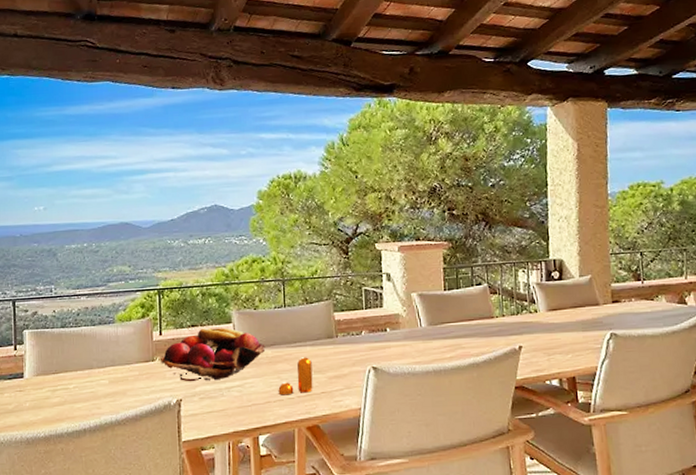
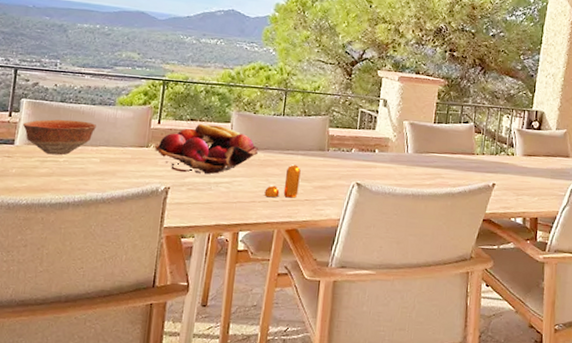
bowl: none [29,343,100,383] -> present [23,119,96,156]

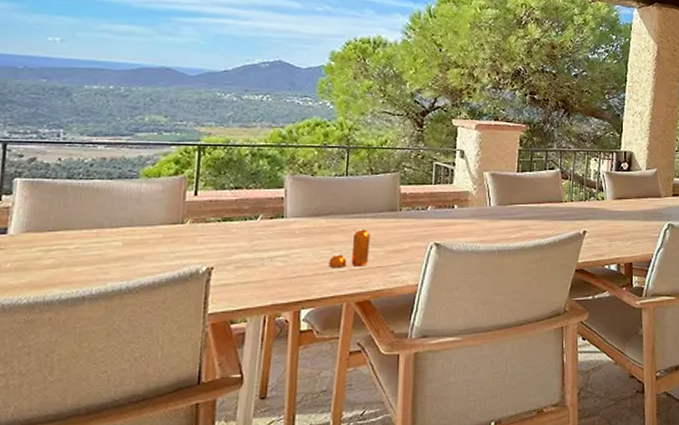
bowl: present [23,119,96,156] -> none [18,199,115,242]
fruit basket: present [155,124,259,174] -> none [192,192,320,249]

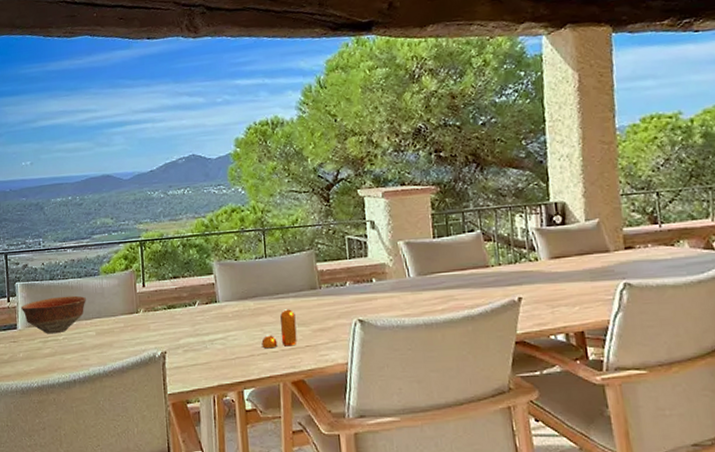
bowl: none [18,199,115,242] -> present [21,295,86,334]

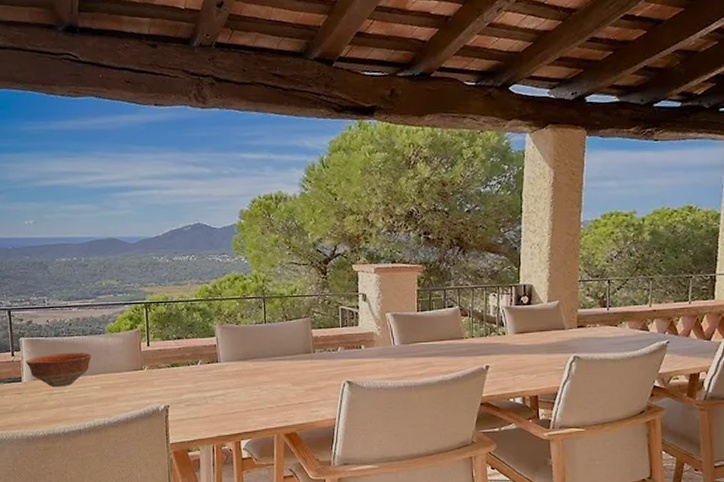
pepper shaker: present [261,309,297,349] -> none [259,370,291,405]

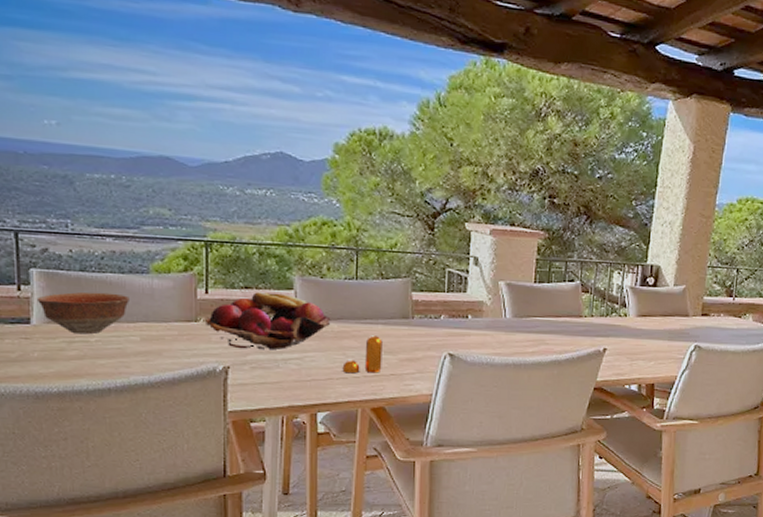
fruit basket: none [149,341,247,390] -> present [206,292,331,349]
pepper shaker: none [259,370,291,405] -> present [342,335,383,374]

